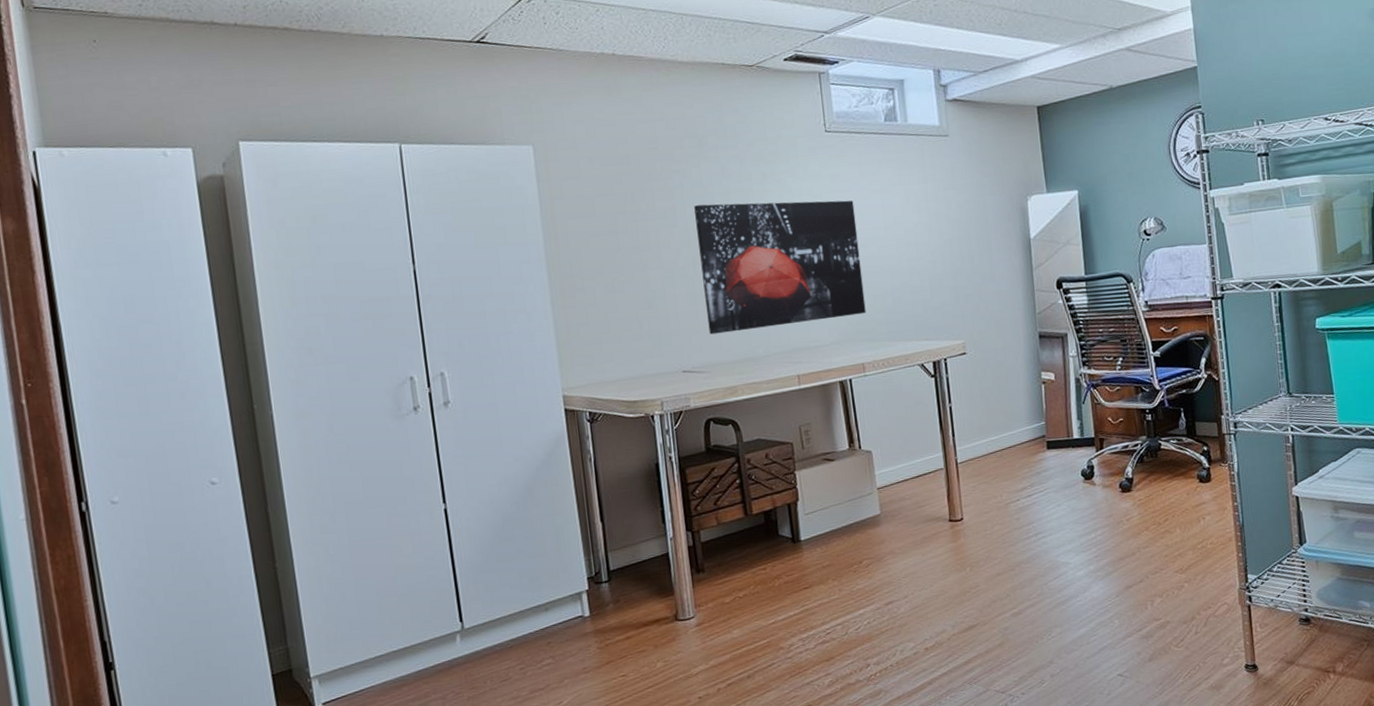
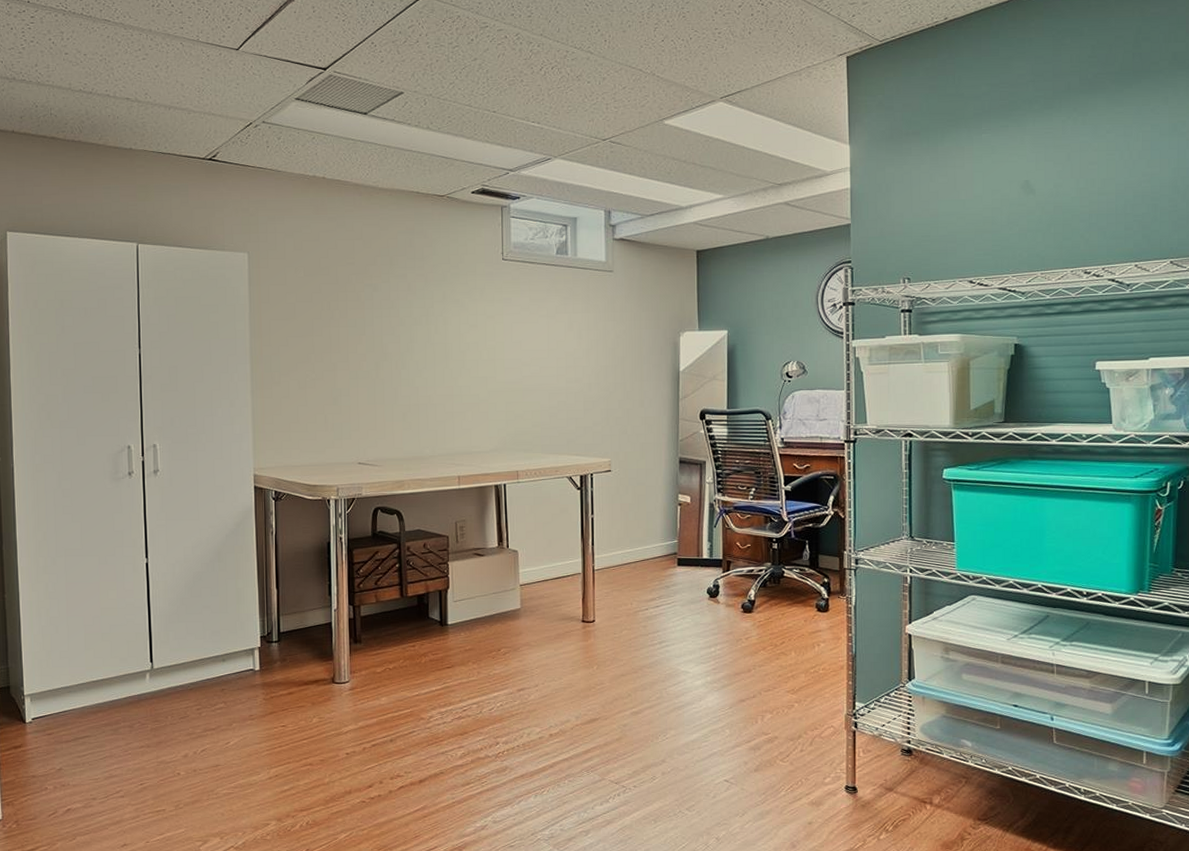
wall art: present [694,200,866,335] -> none [381,316,524,433]

